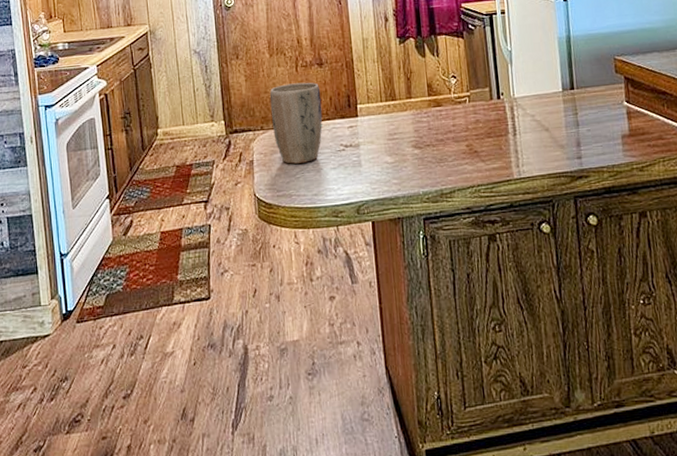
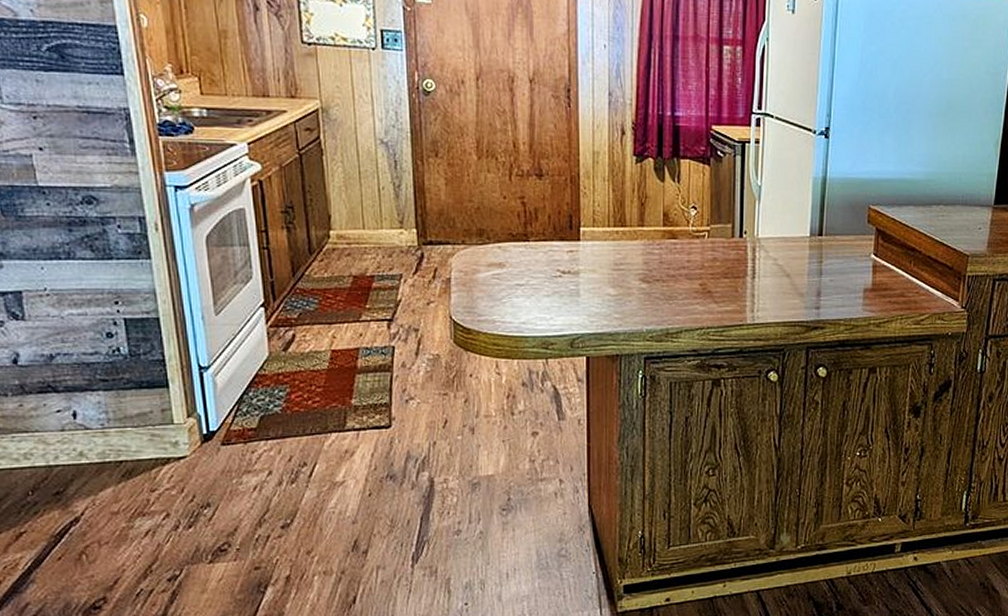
plant pot: present [269,82,323,164] -> none [475,194,538,286]

